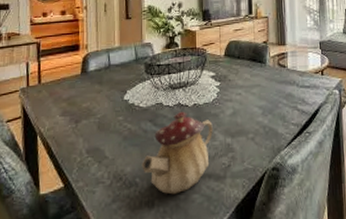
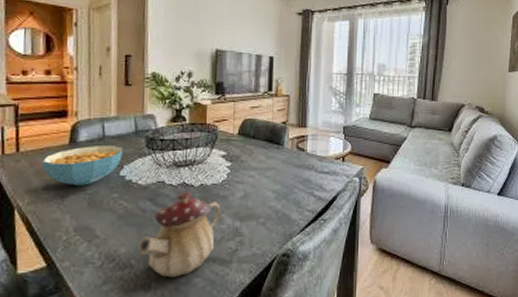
cereal bowl: none [60,73,126,111] -> present [42,146,123,186]

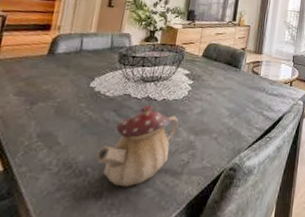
cereal bowl: present [42,146,123,186] -> none [18,58,97,94]

